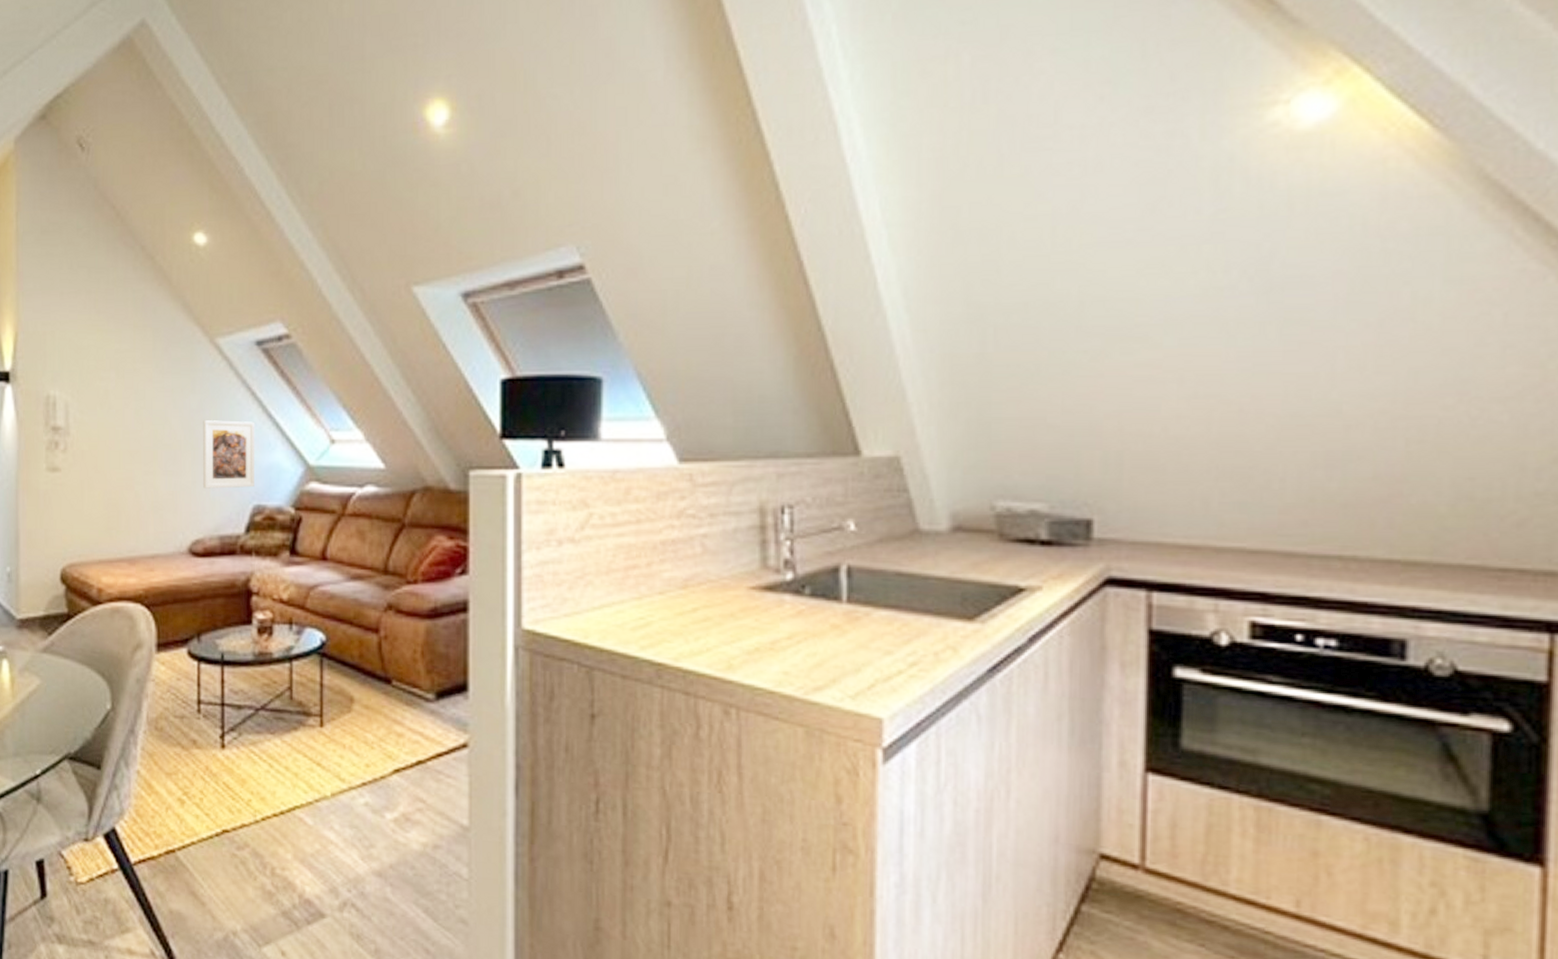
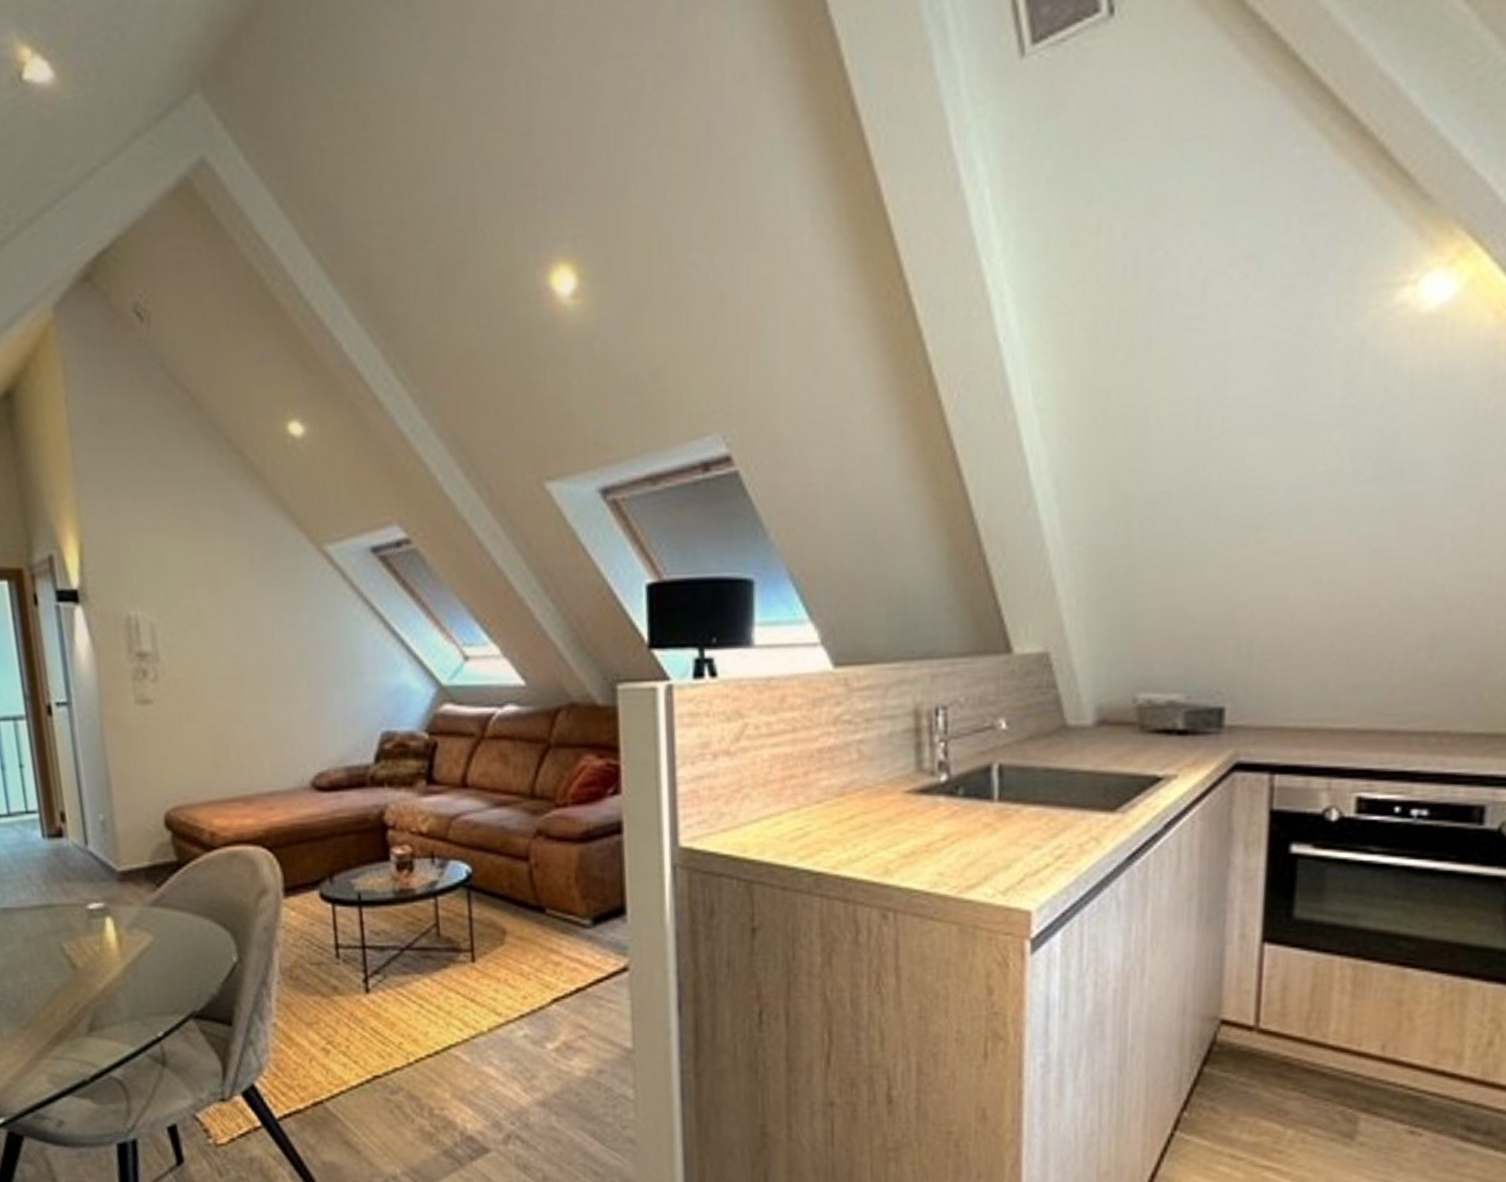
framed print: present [203,420,255,489] -> none [316,638,381,716]

